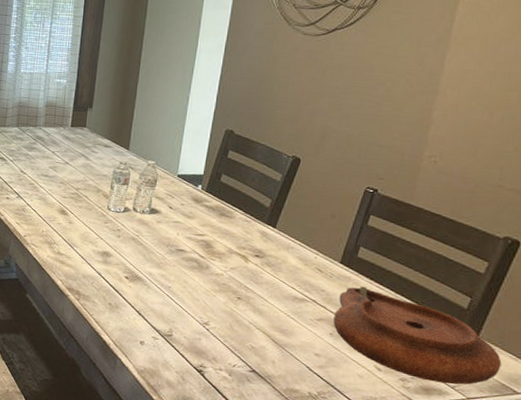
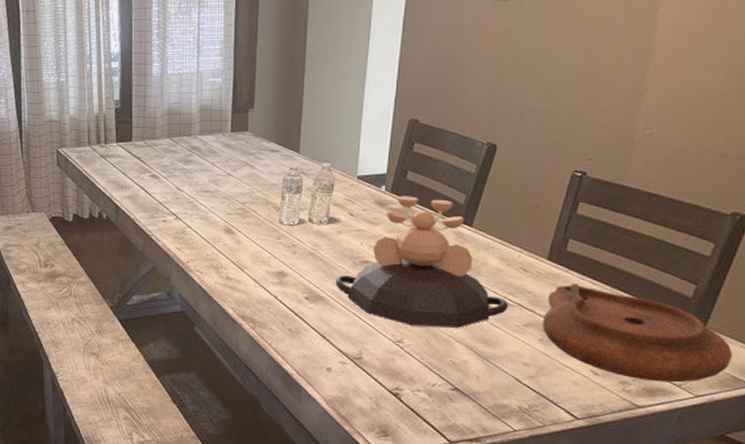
decorative bowl: none [152,195,305,317] -> present [335,196,509,328]

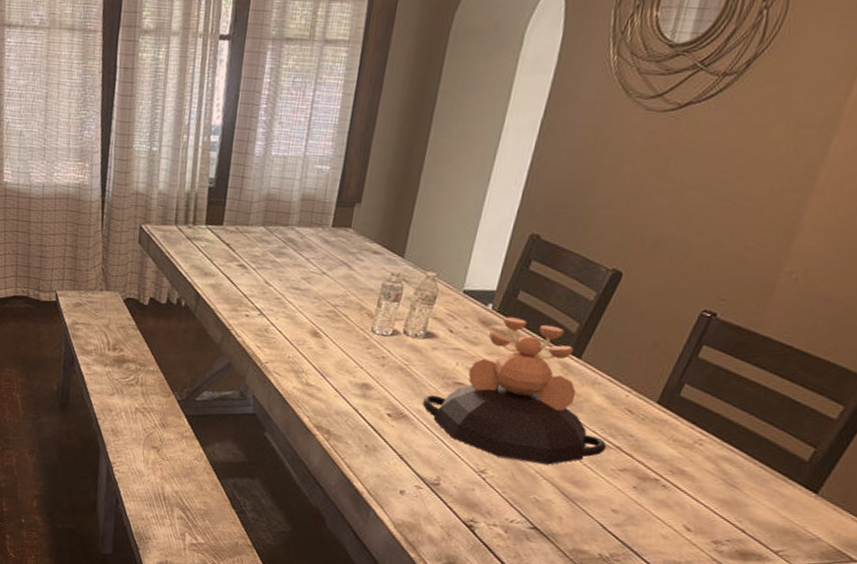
plate: present [542,283,733,383] -> none [639,432,841,550]

